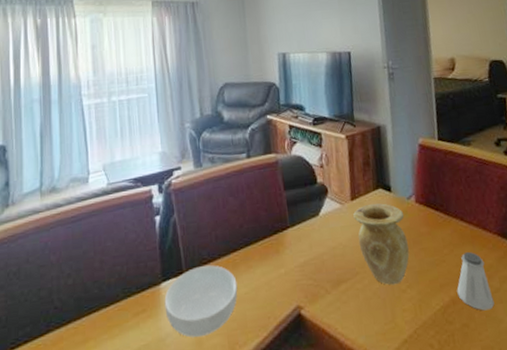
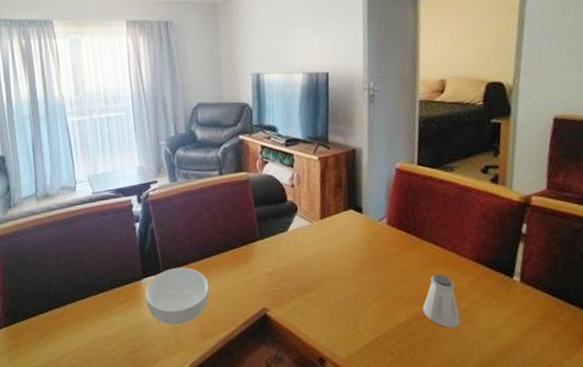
vase: present [352,203,410,286] -> none [321,223,376,298]

